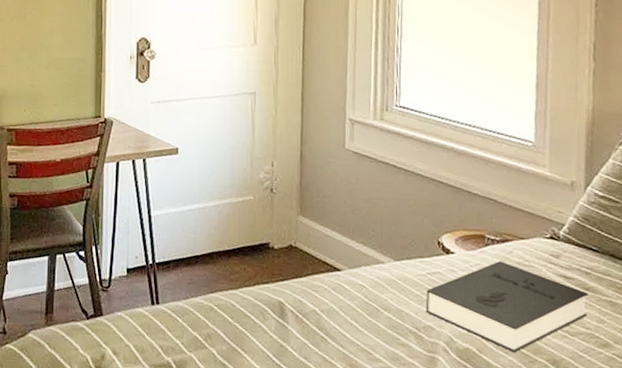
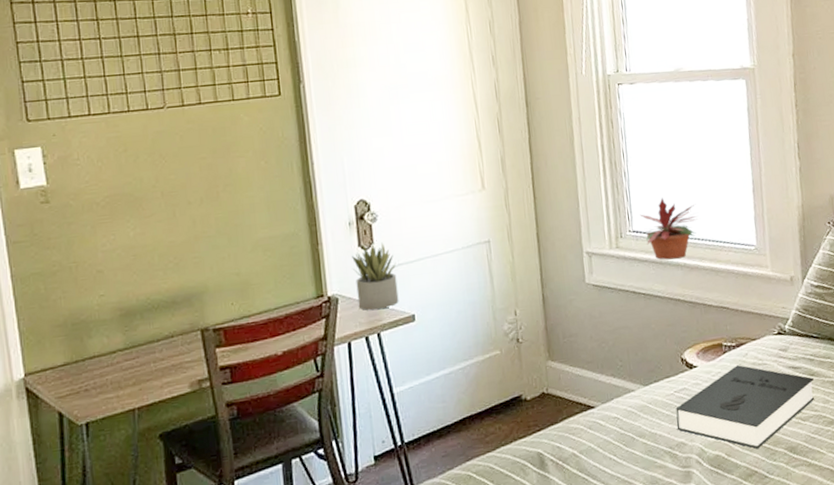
succulent plant: none [129,77,168,138] -> present [352,242,399,311]
potted plant: none [409,78,472,142] -> present [640,198,698,261]

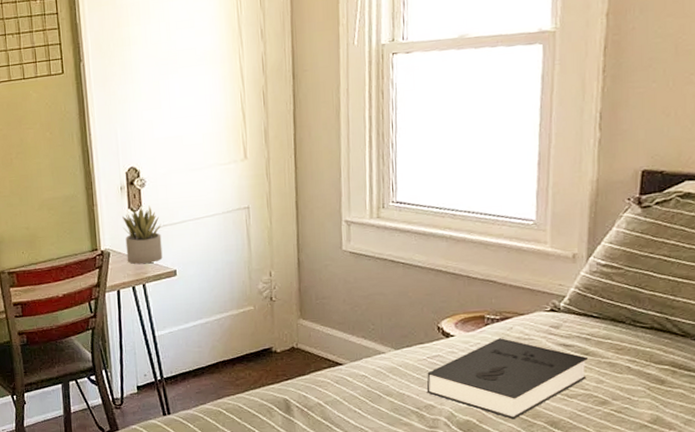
potted plant: present [640,198,698,261] -> none [405,169,470,232]

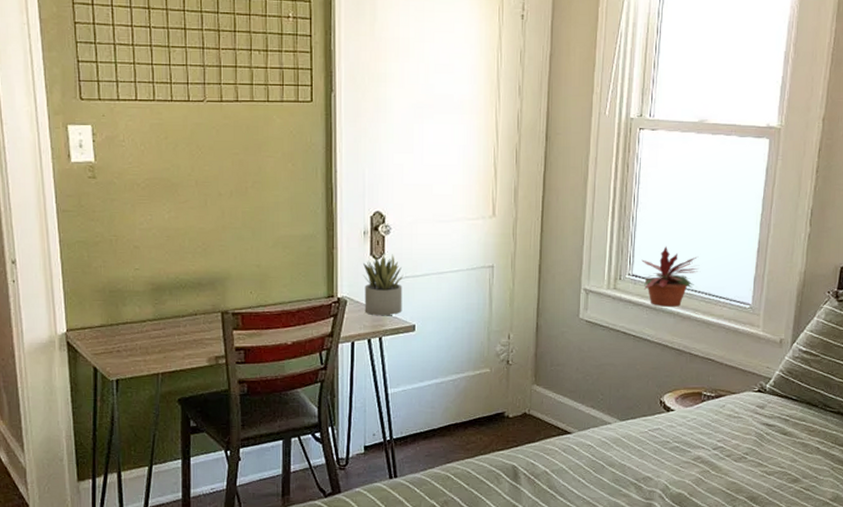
potted plant: none [405,169,470,232] -> present [641,246,699,308]
booklet: present [426,338,588,420] -> none [646,415,785,494]

